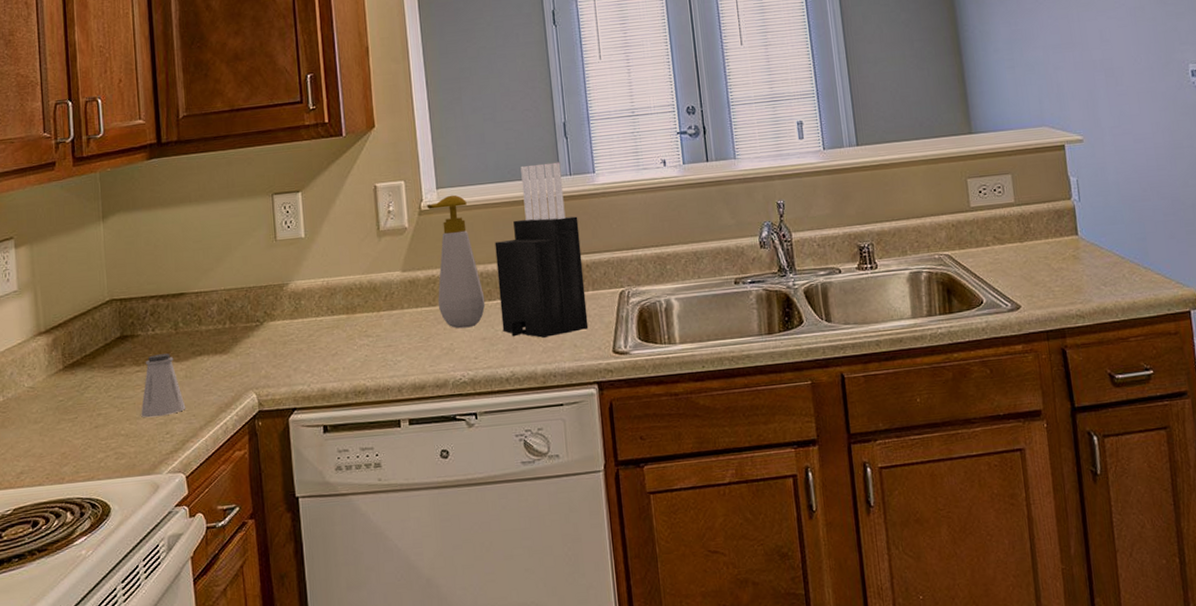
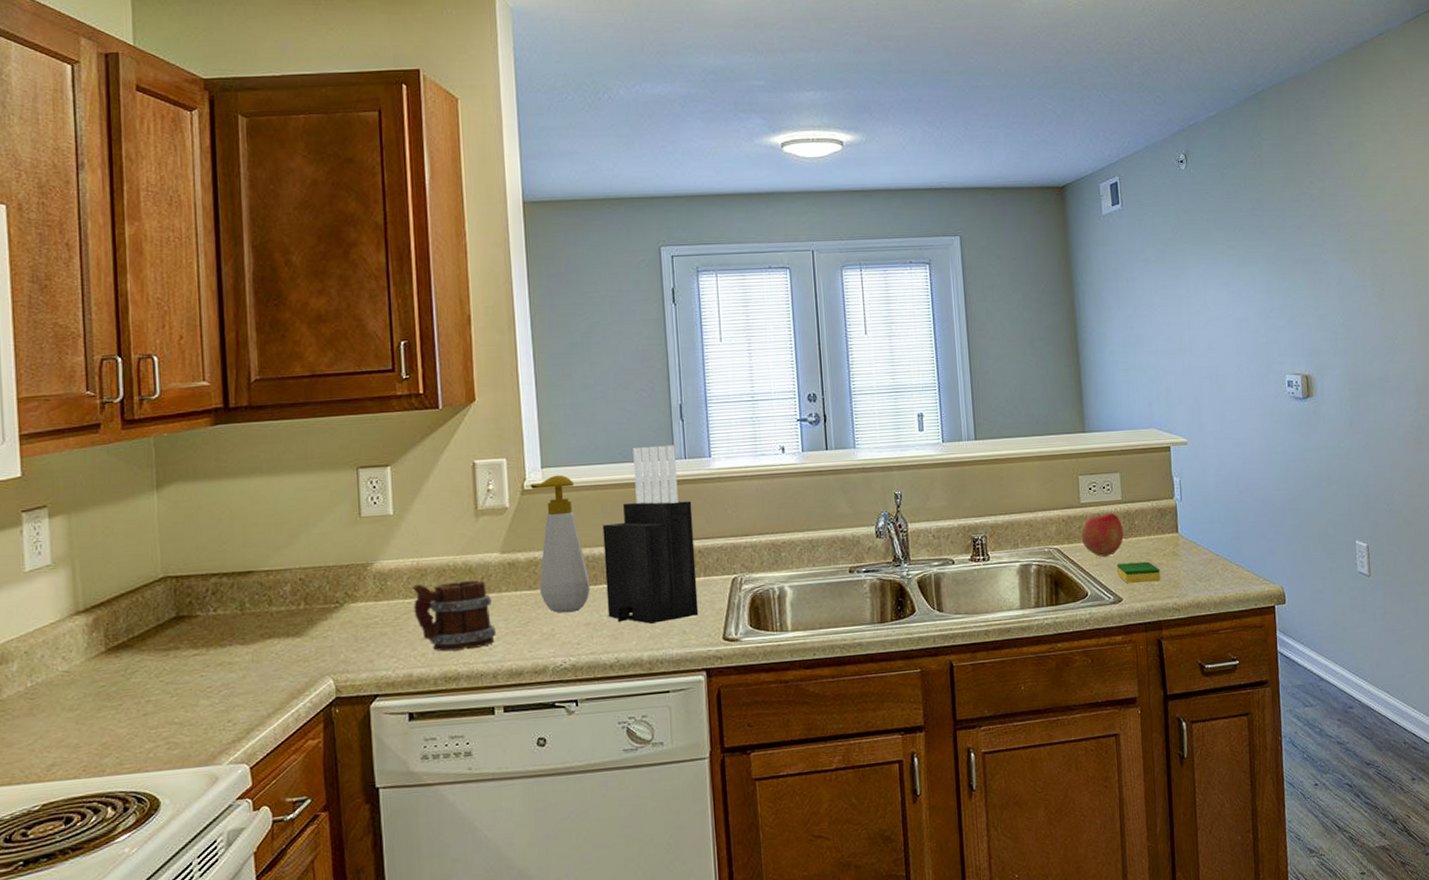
saltshaker: present [141,353,186,418] -> none [198,636,252,705]
mug: none [324,298,400,367] -> present [413,580,496,652]
apple: none [972,216,1019,263] -> present [1080,513,1124,557]
dish sponge: none [1012,266,1062,290] -> present [1116,561,1161,583]

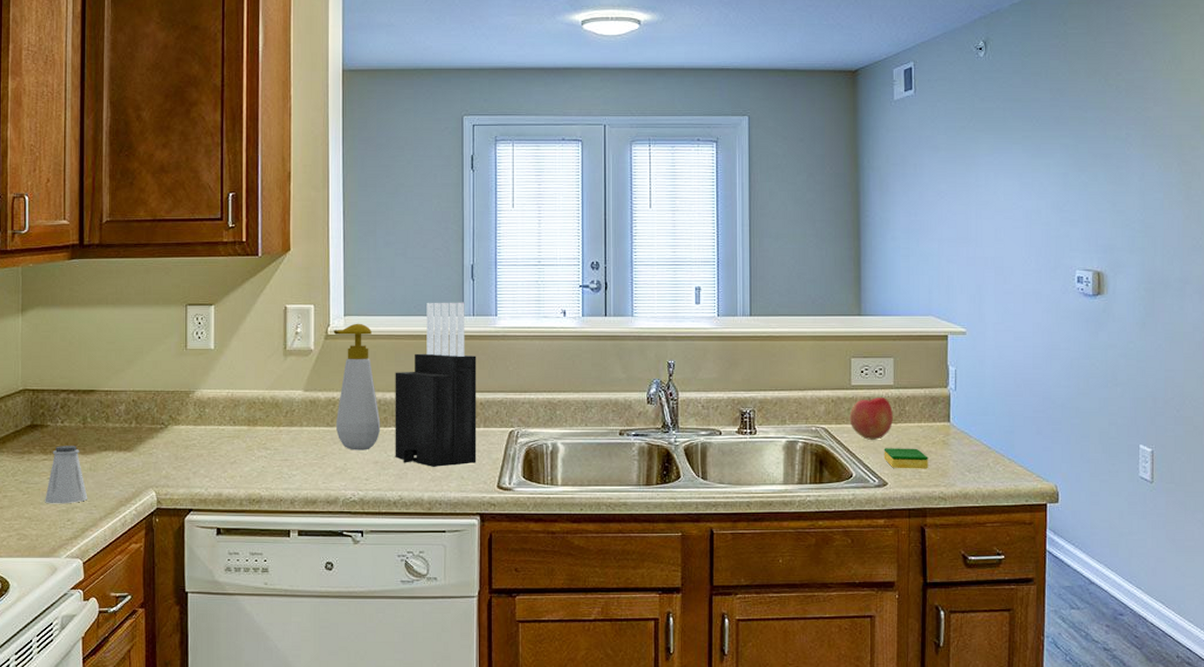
saltshaker: none [198,636,252,705] -> present [45,446,88,504]
mug: present [413,580,496,652] -> none [227,413,295,476]

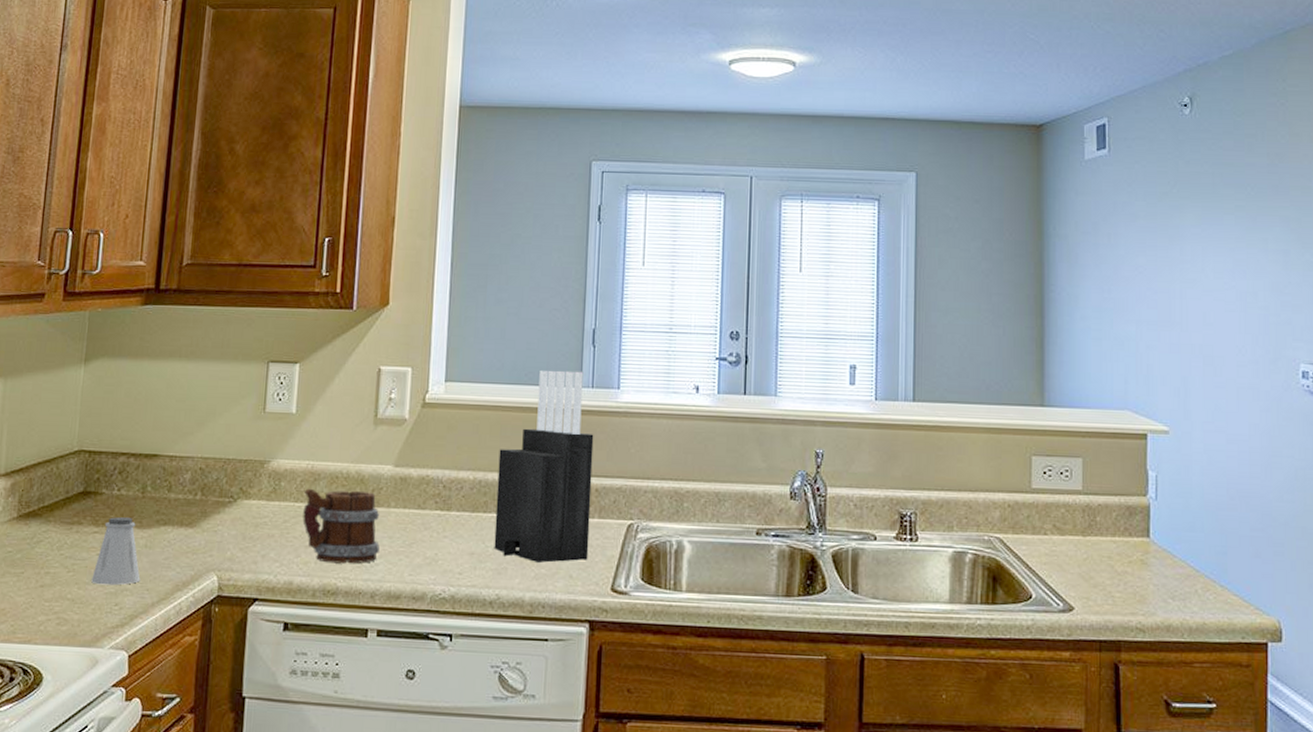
mug: none [227,413,295,476] -> present [302,488,380,564]
soap bottle: present [333,323,381,450] -> none [428,390,480,539]
apple: present [849,398,893,440] -> none [1029,504,1081,555]
dish sponge: present [884,448,928,469] -> none [1070,565,1123,593]

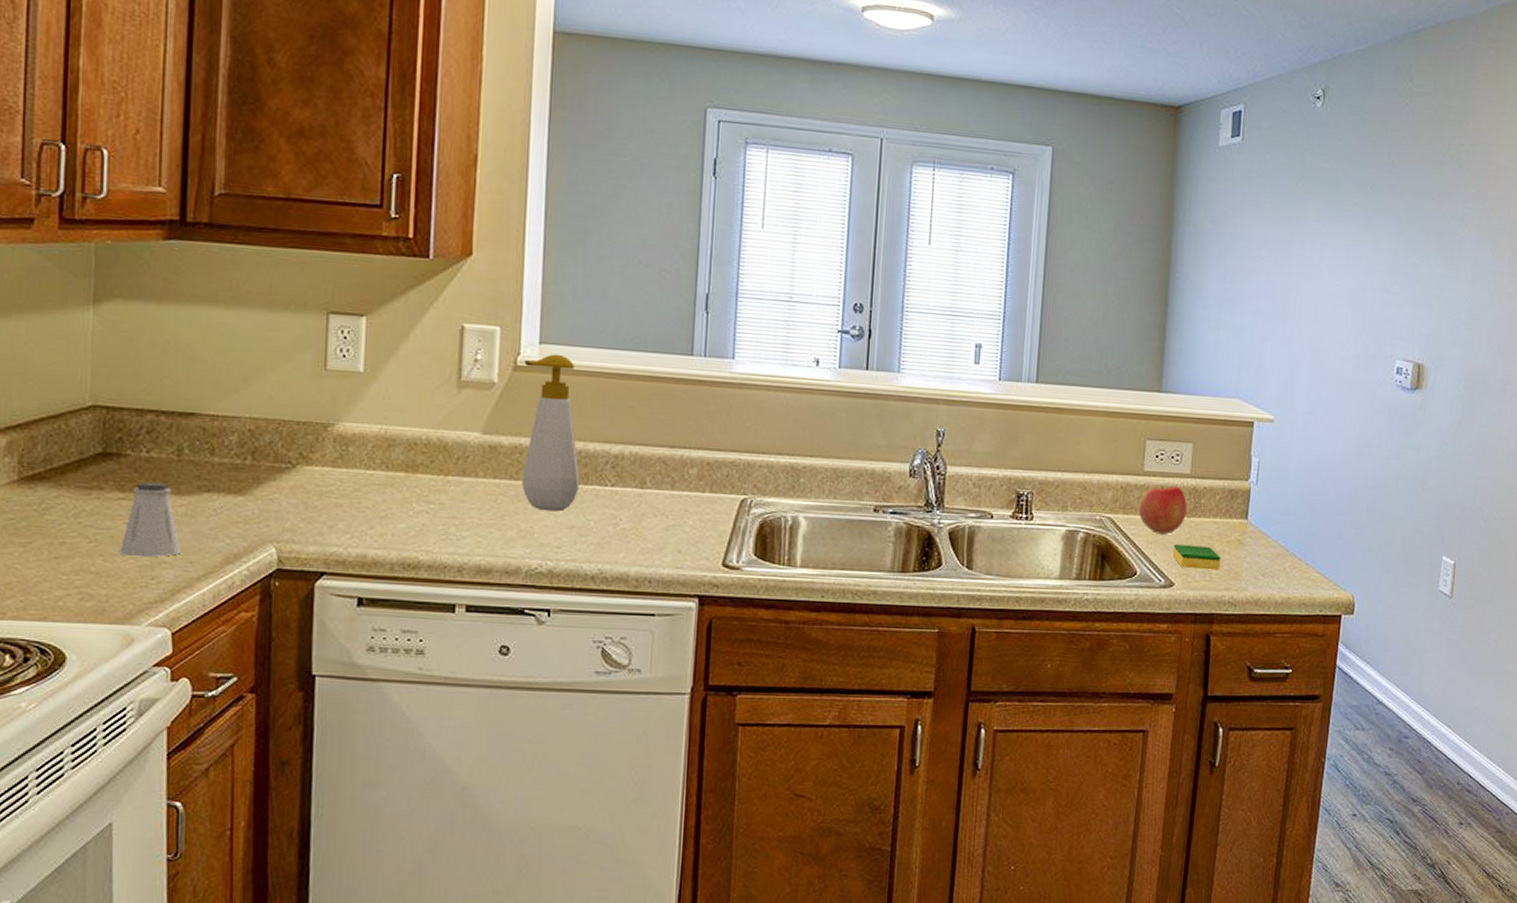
mug: present [302,488,380,564] -> none [376,454,467,537]
soap bottle: none [428,390,480,539] -> present [522,354,580,512]
knife block: present [494,369,594,563] -> none [596,335,706,537]
apple: none [1029,504,1081,555] -> present [1138,486,1187,535]
dish sponge: none [1070,565,1123,593] -> present [1172,544,1221,570]

